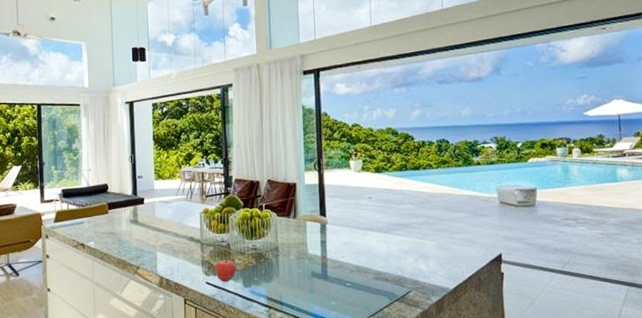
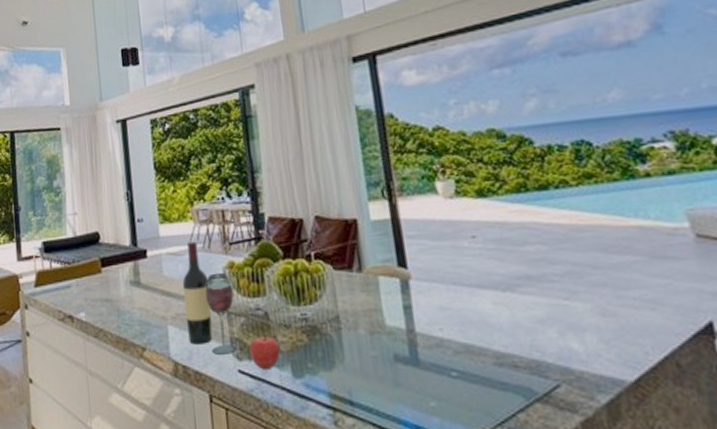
wine bottle: none [169,193,190,265] -> present [182,241,213,345]
wineglass: none [186,216,206,272] -> present [205,272,236,355]

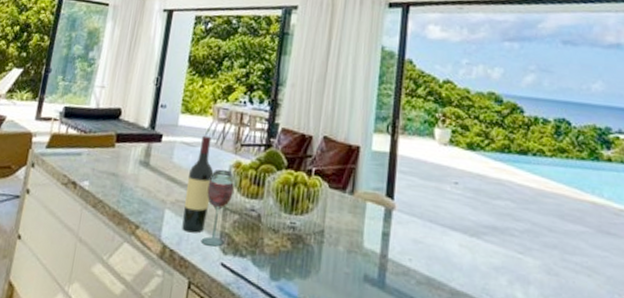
fruit: present [249,335,280,370] -> none [235,235,264,268]

